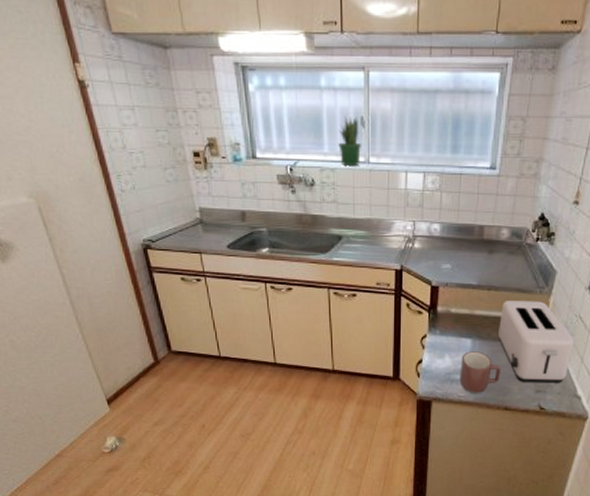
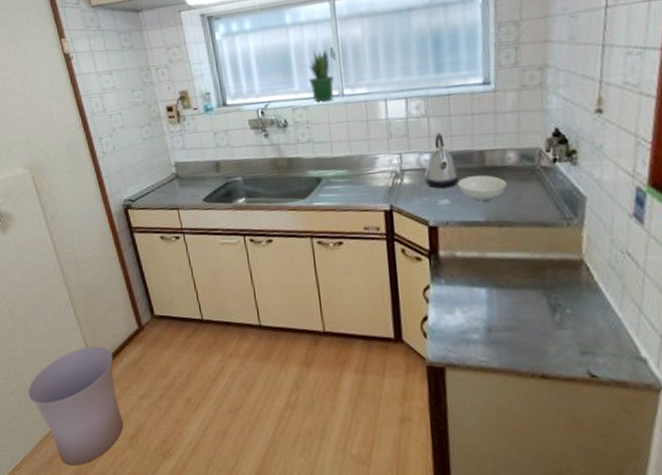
waste bin: none [32,378,136,486] -> present [28,346,124,466]
kettle: none [432,207,462,255] -> present [424,133,460,189]
bowl: none [459,247,498,268] -> present [458,175,507,202]
mug: present [459,351,501,394] -> none [476,303,530,358]
toaster: present [498,301,575,383] -> none [519,235,626,342]

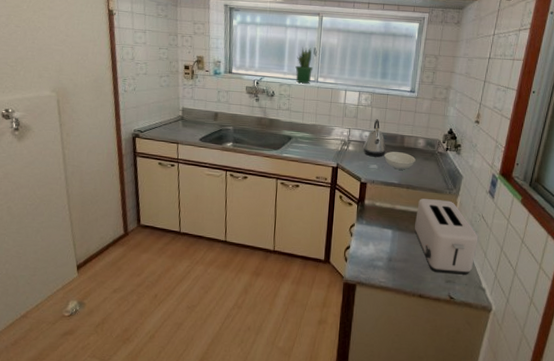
waste bin: present [28,346,124,466] -> none [8,245,97,348]
toaster: none [519,235,626,342] -> present [415,199,479,275]

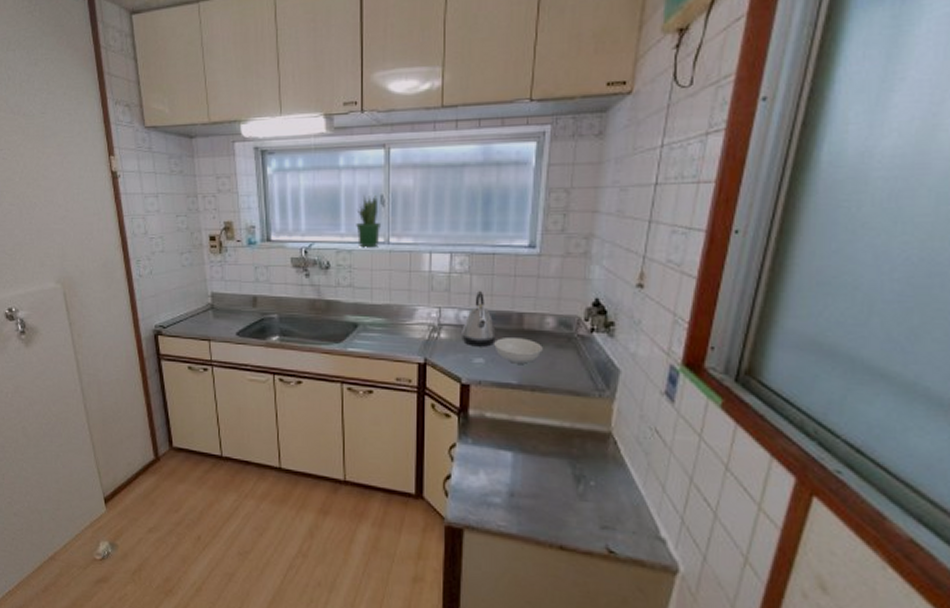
toaster: present [415,199,479,275] -> none [547,405,651,519]

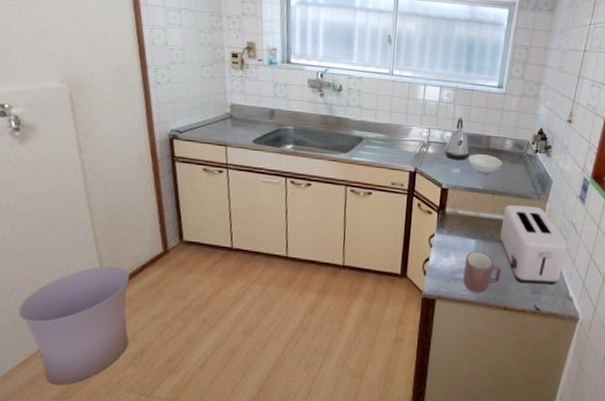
waste bin: none [32,472,127,597] -> present [18,266,130,385]
planter: present [356,196,382,248] -> none [366,34,388,77]
mug: none [498,468,552,525] -> present [463,251,501,293]
toaster: none [547,405,651,519] -> present [500,205,567,285]

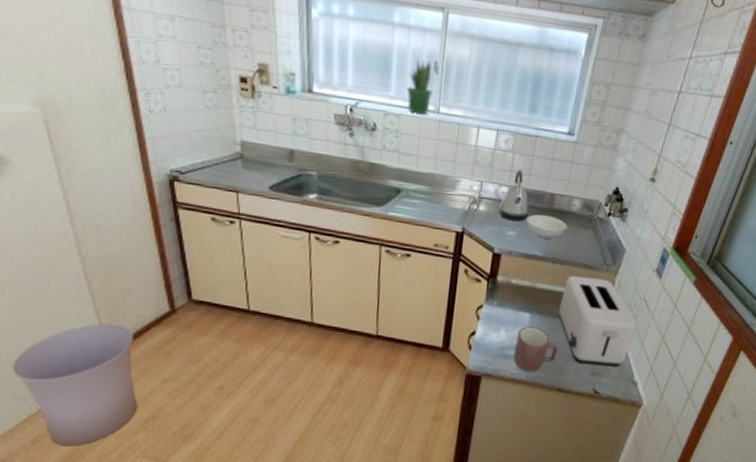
planter: none [366,34,388,77] -> present [407,59,433,115]

